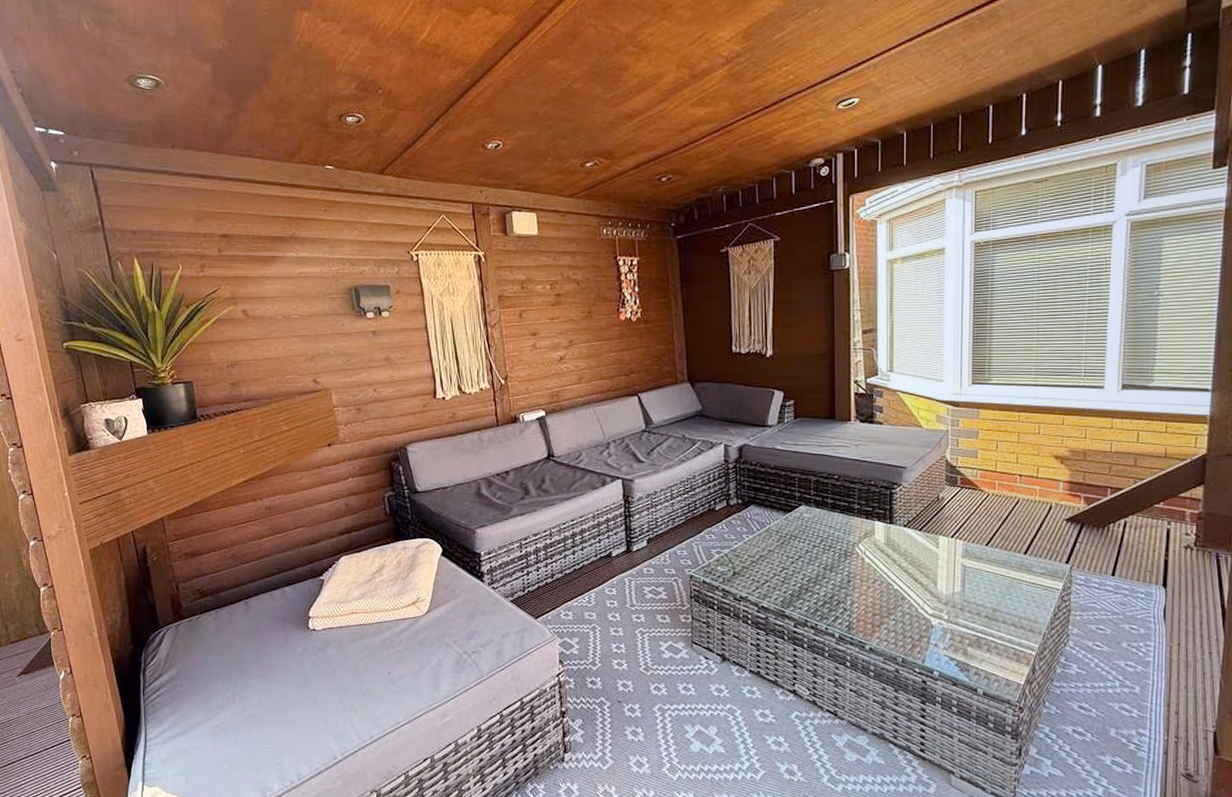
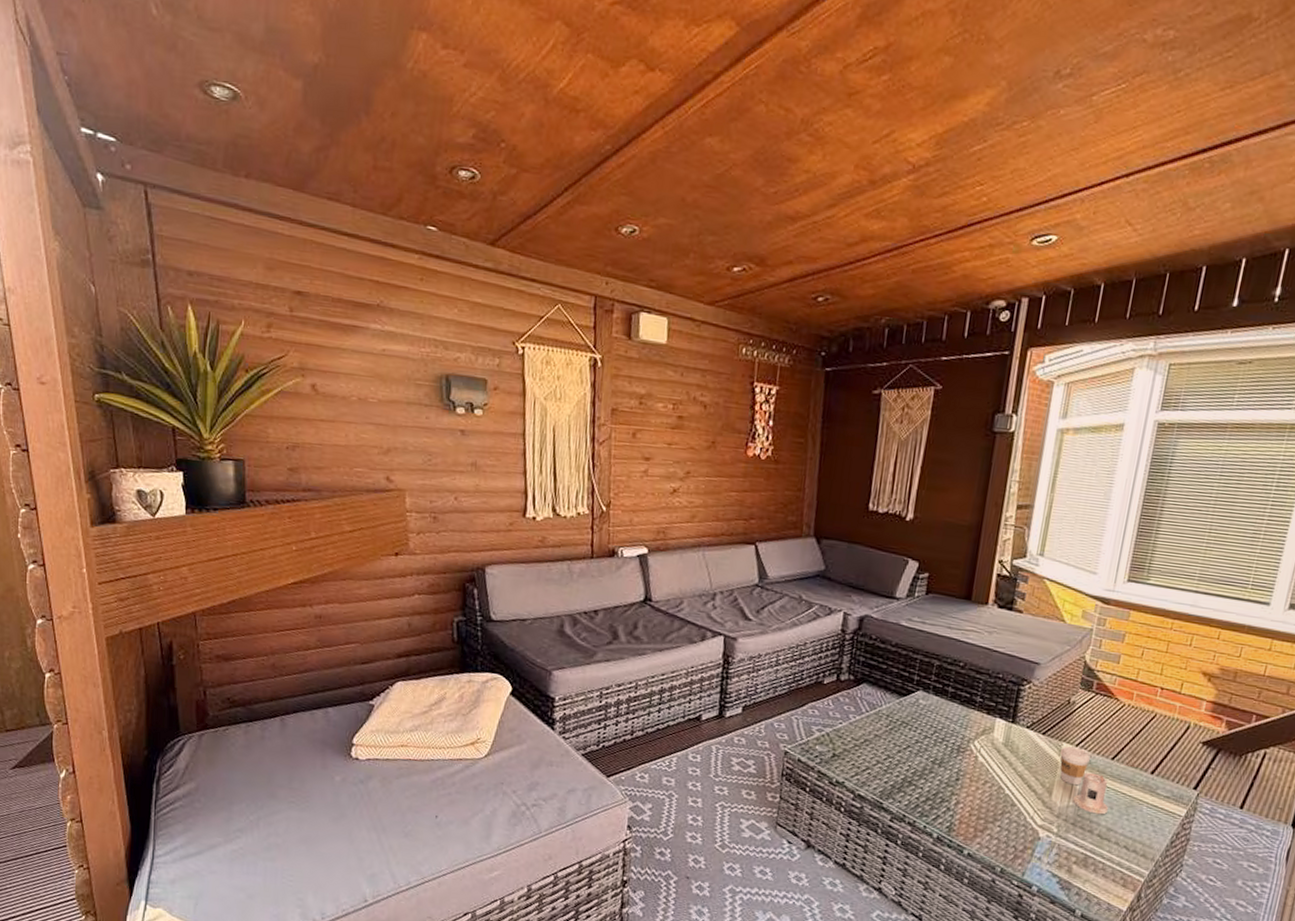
coffee cup: none [938,538,966,574] -> present [1060,746,1090,786]
candle: none [958,560,990,598] -> present [1073,772,1108,815]

